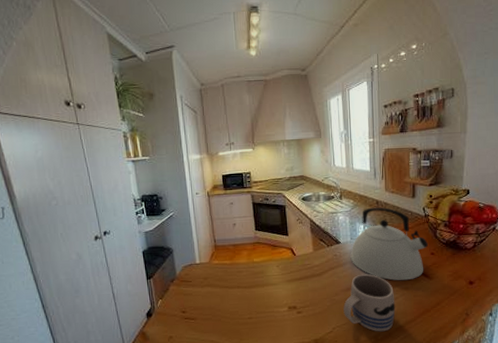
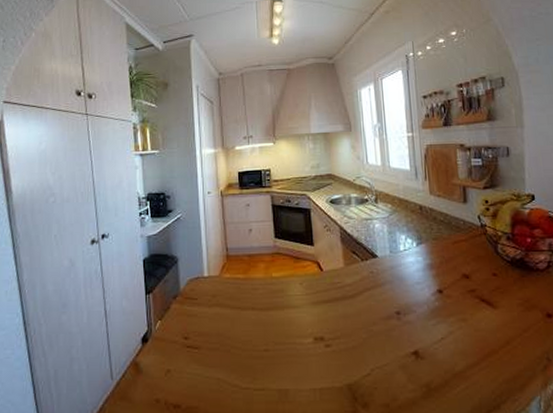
mug: present [343,274,396,332] -> none [384,299,452,378]
kettle: present [350,207,428,281] -> none [390,213,488,309]

